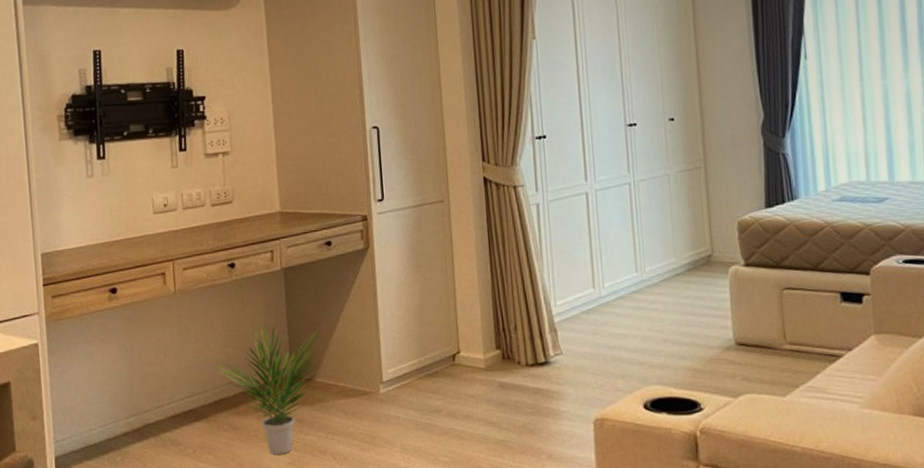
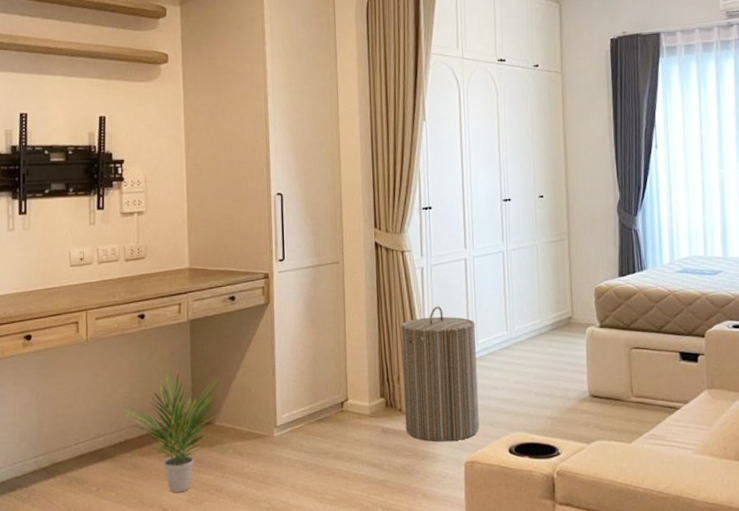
laundry hamper: none [516,246,609,398] -> present [400,306,480,442]

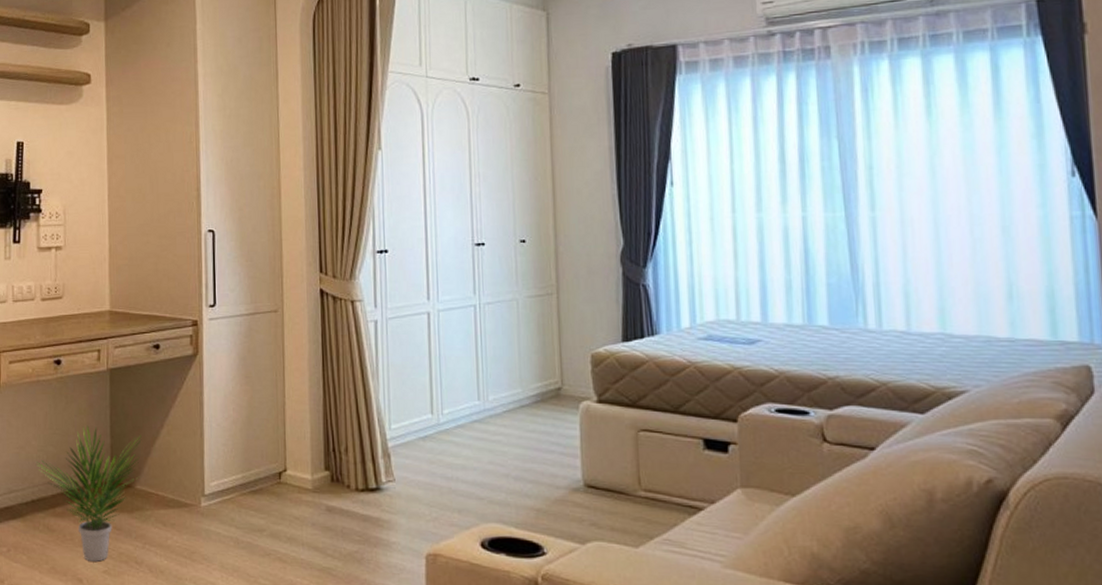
laundry hamper: present [400,306,480,442] -> none [349,367,445,529]

